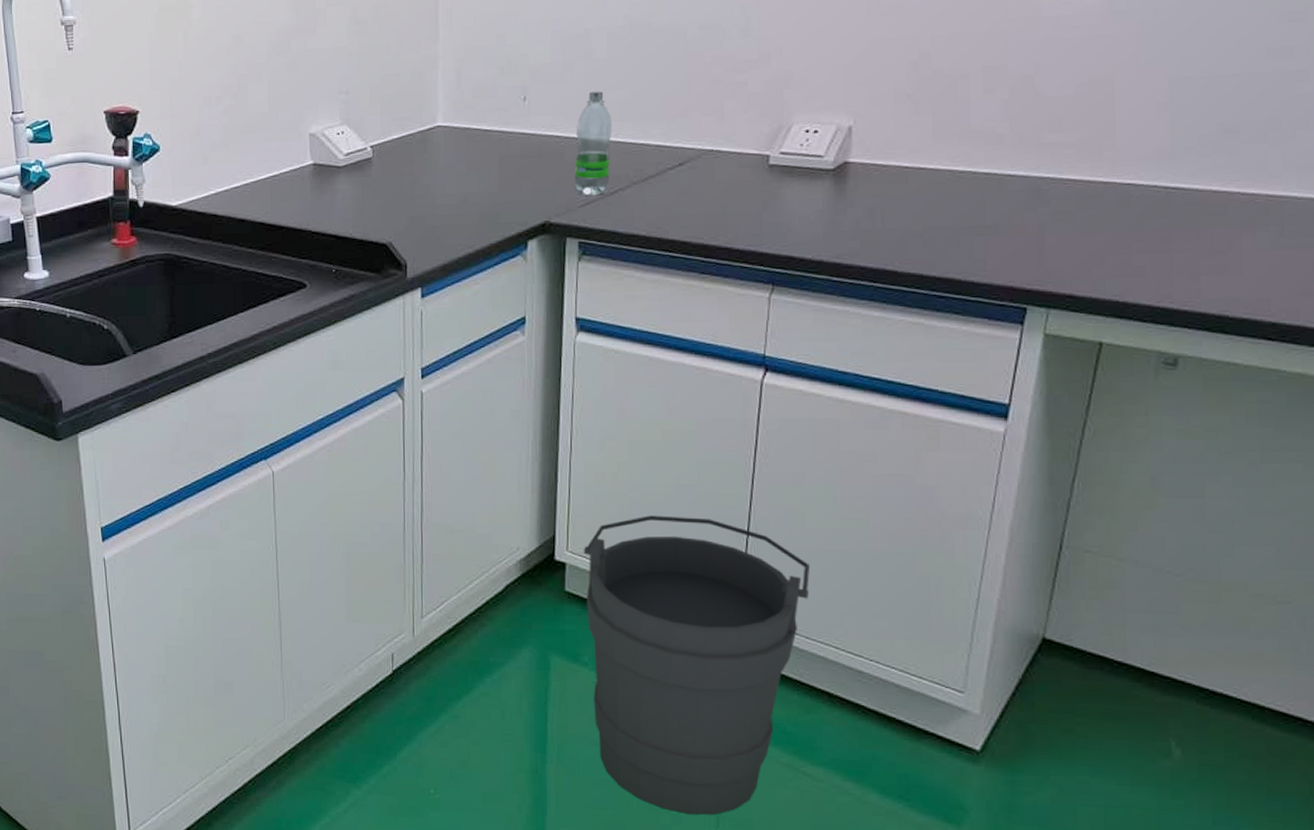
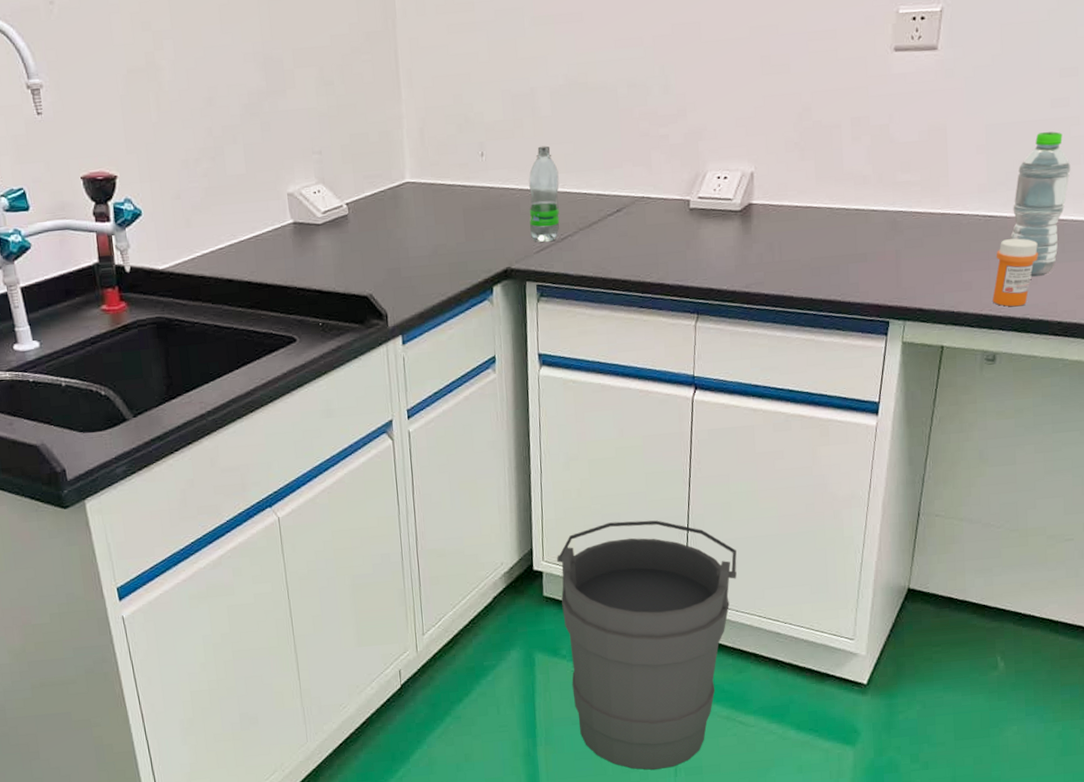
medicine bottle: none [1175,216,1243,301] -> present [992,238,1038,307]
water bottle: none [1201,88,1294,265] -> present [1009,131,1071,277]

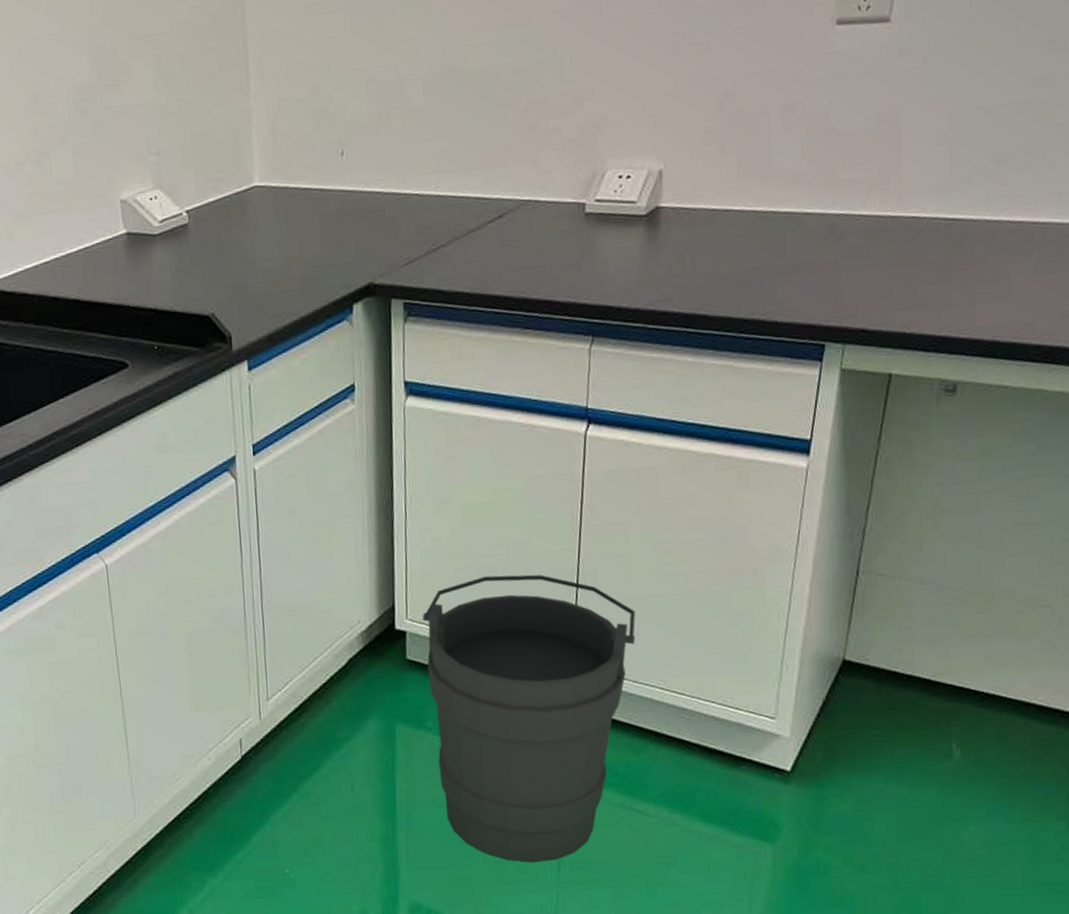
bottle: present [529,145,560,243] -> none [396,142,432,254]
medicine bottle: present [992,238,1038,307] -> none [954,245,1012,328]
water bottle: present [1009,131,1071,277] -> none [976,117,1055,291]

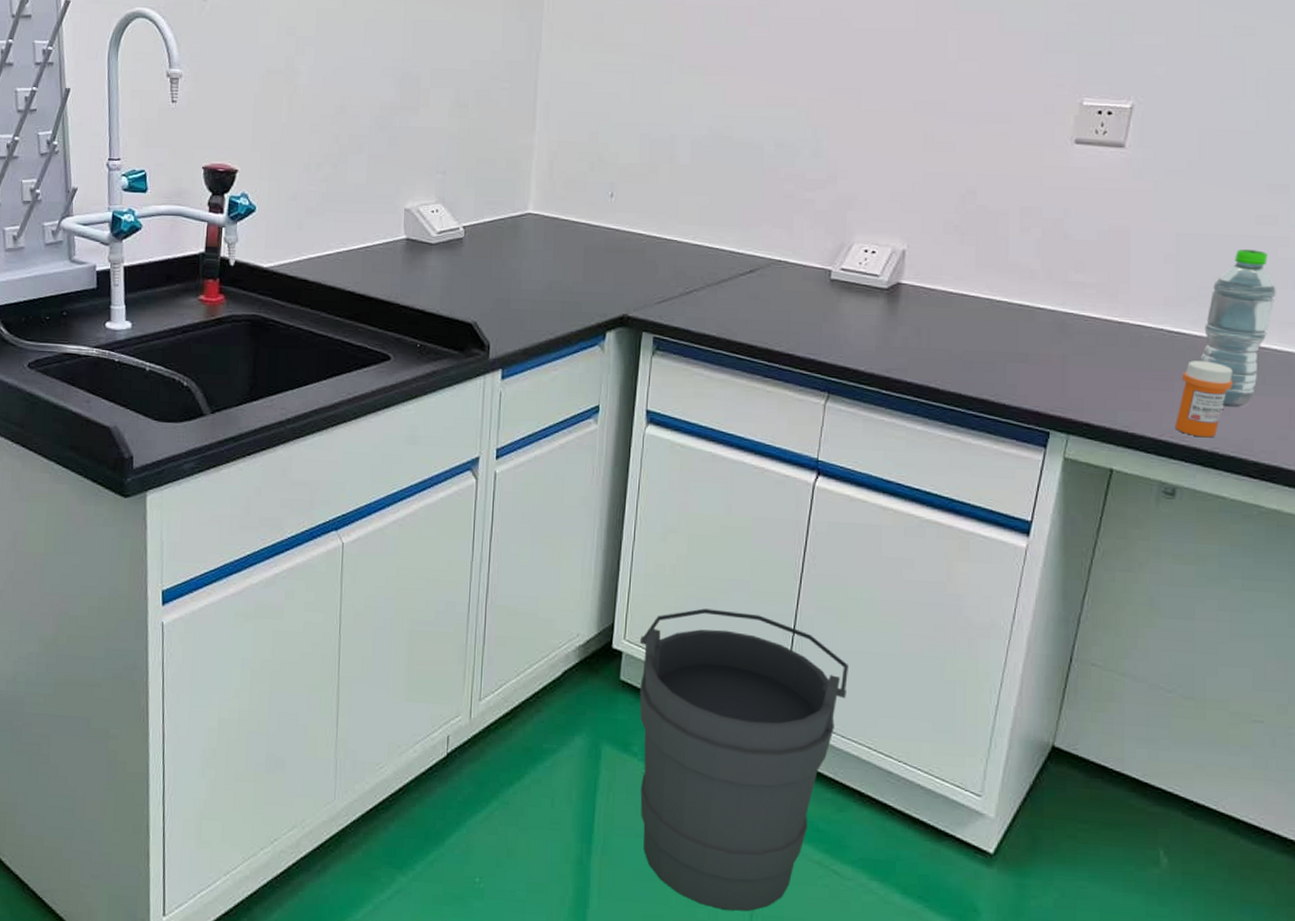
medicine bottle: none [954,245,1012,328] -> present [1175,361,1233,438]
water bottle: none [976,117,1055,291] -> present [1198,249,1276,407]

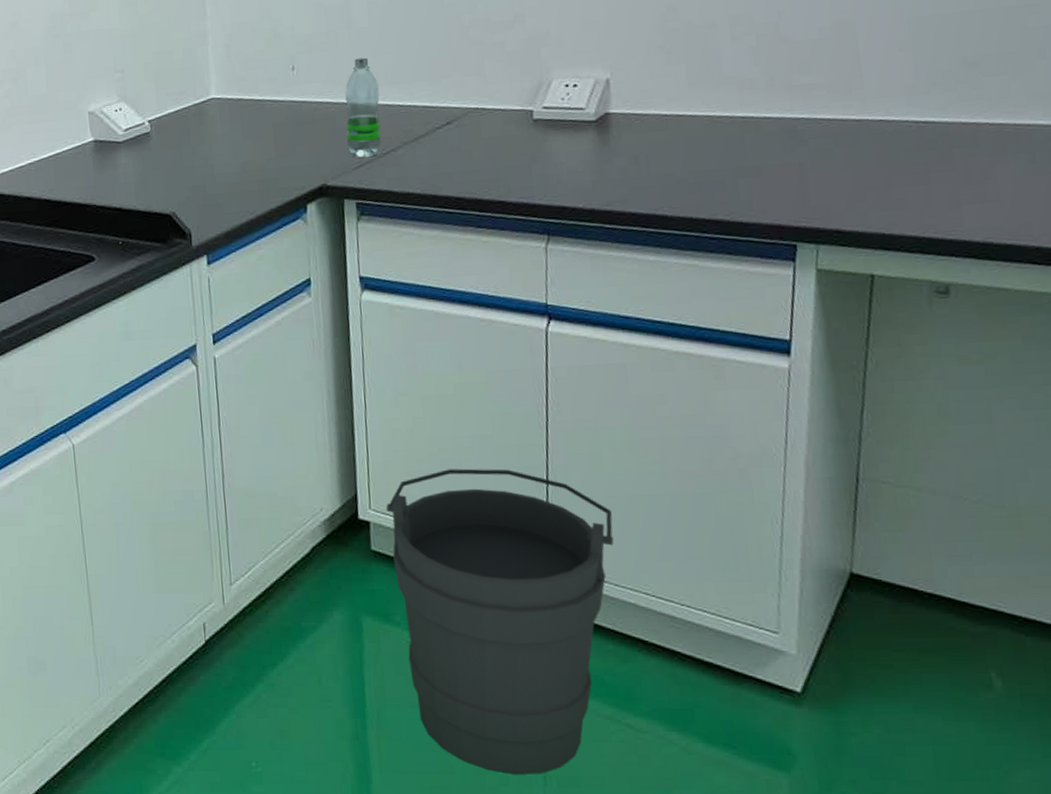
bottle: none [652,194,691,294] -> present [345,57,381,158]
medicine bottle: present [1175,361,1233,438] -> none [937,147,998,229]
water bottle: present [1198,249,1276,407] -> none [954,22,1033,193]

